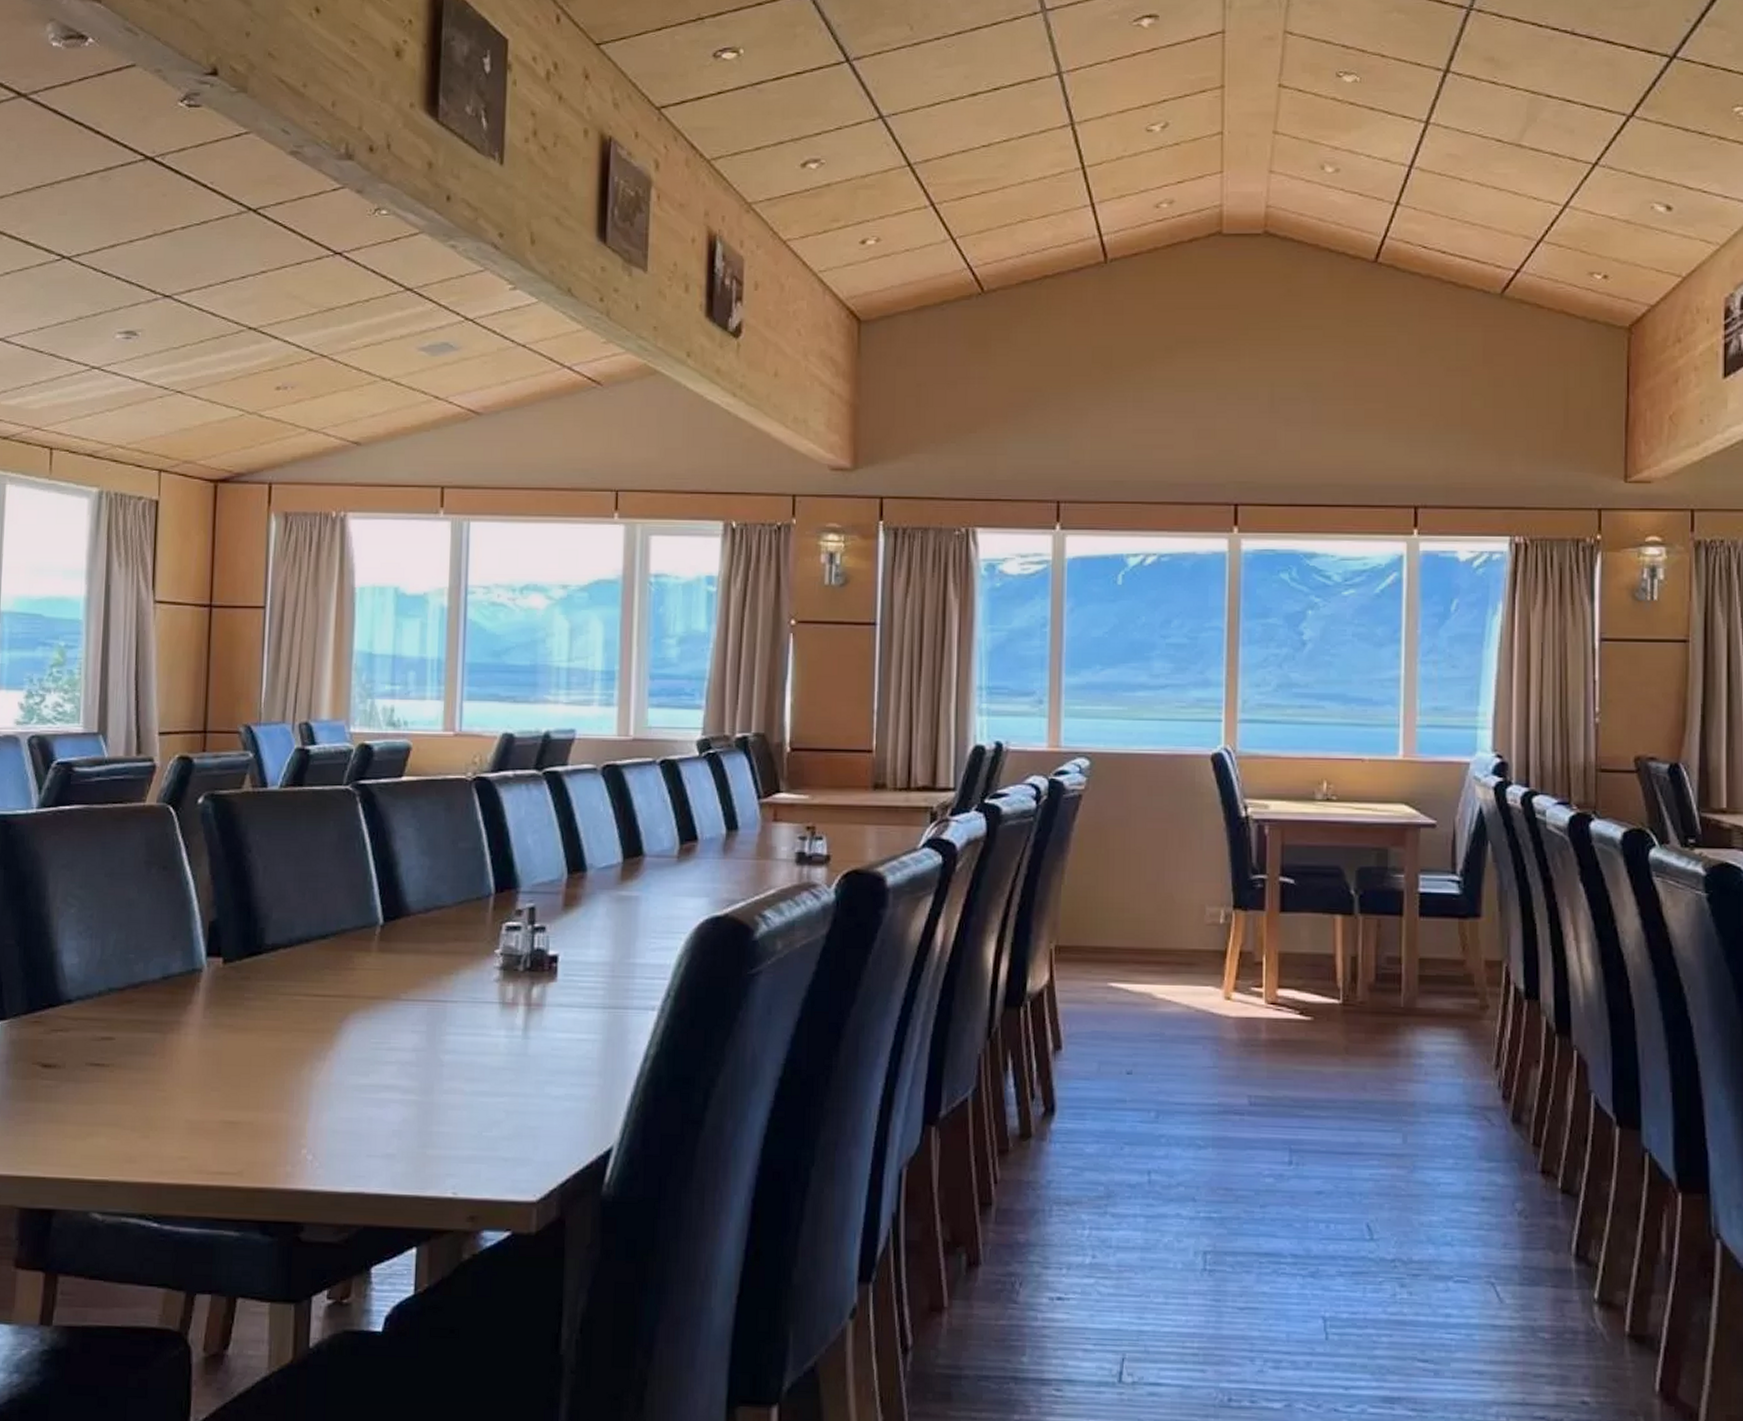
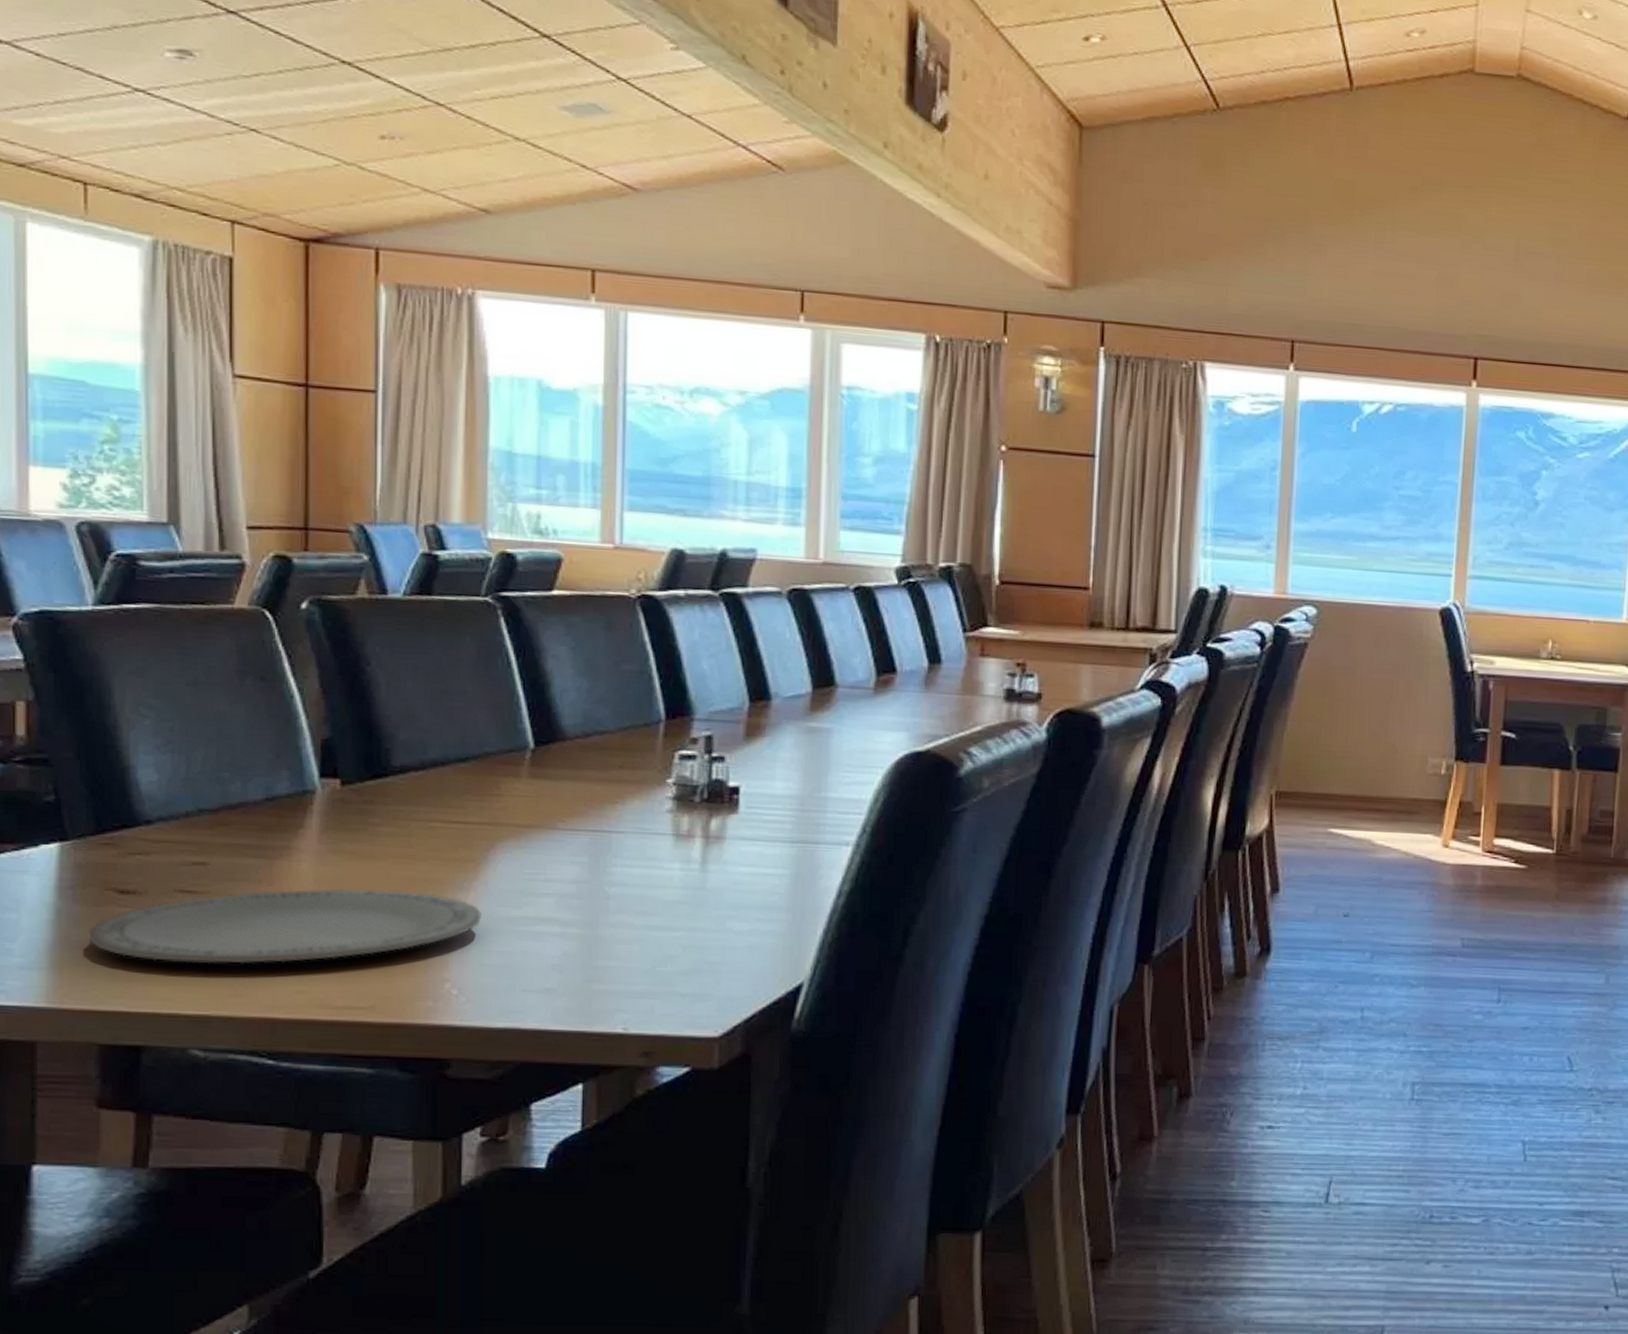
plate: none [16,1059,334,1132] -> present [88,888,481,964]

